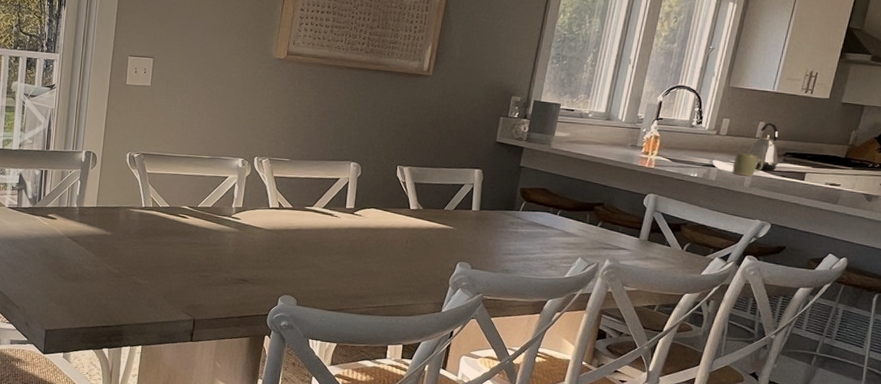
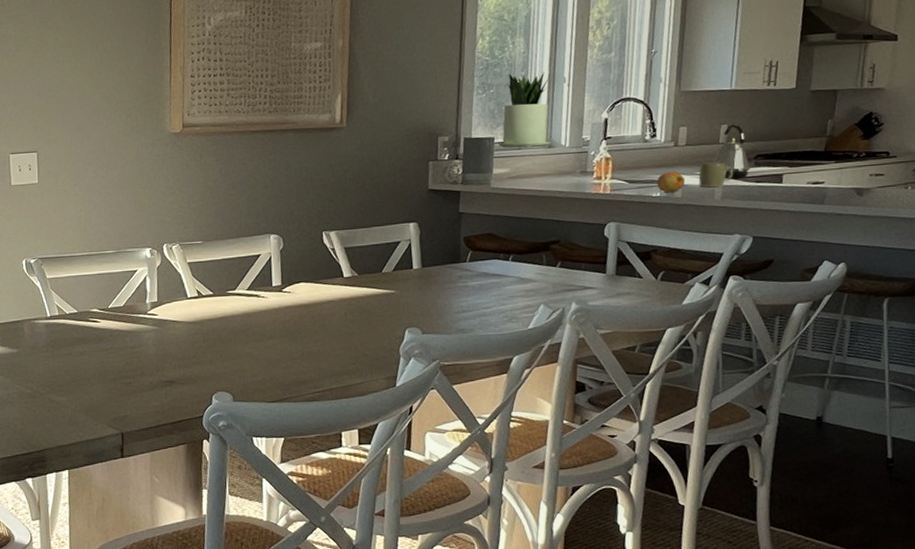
planter: none [564,49,616,119] -> present [499,72,551,148]
fruit: none [695,156,720,176] -> present [656,171,685,193]

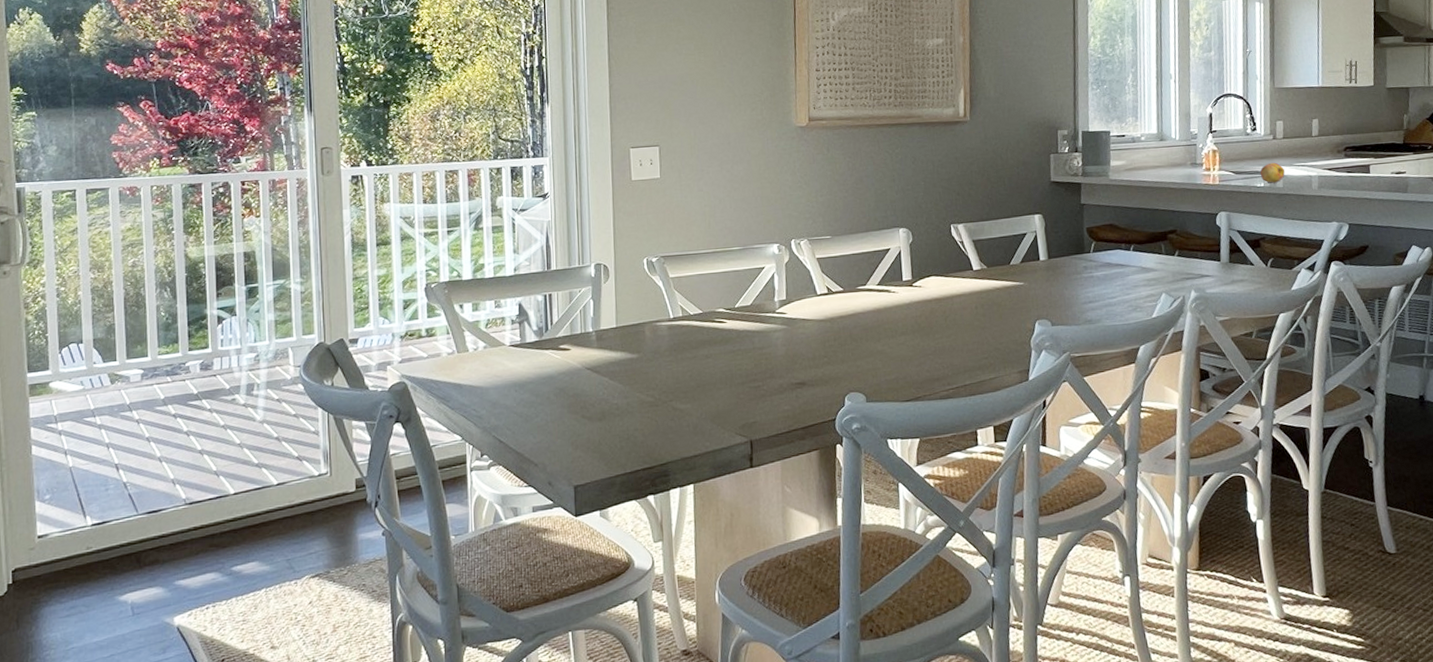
planter: present [499,72,551,148] -> none [1114,69,1163,141]
mug: present [698,162,734,188] -> none [1296,154,1327,178]
kettle: present [712,124,751,179] -> none [1307,118,1341,170]

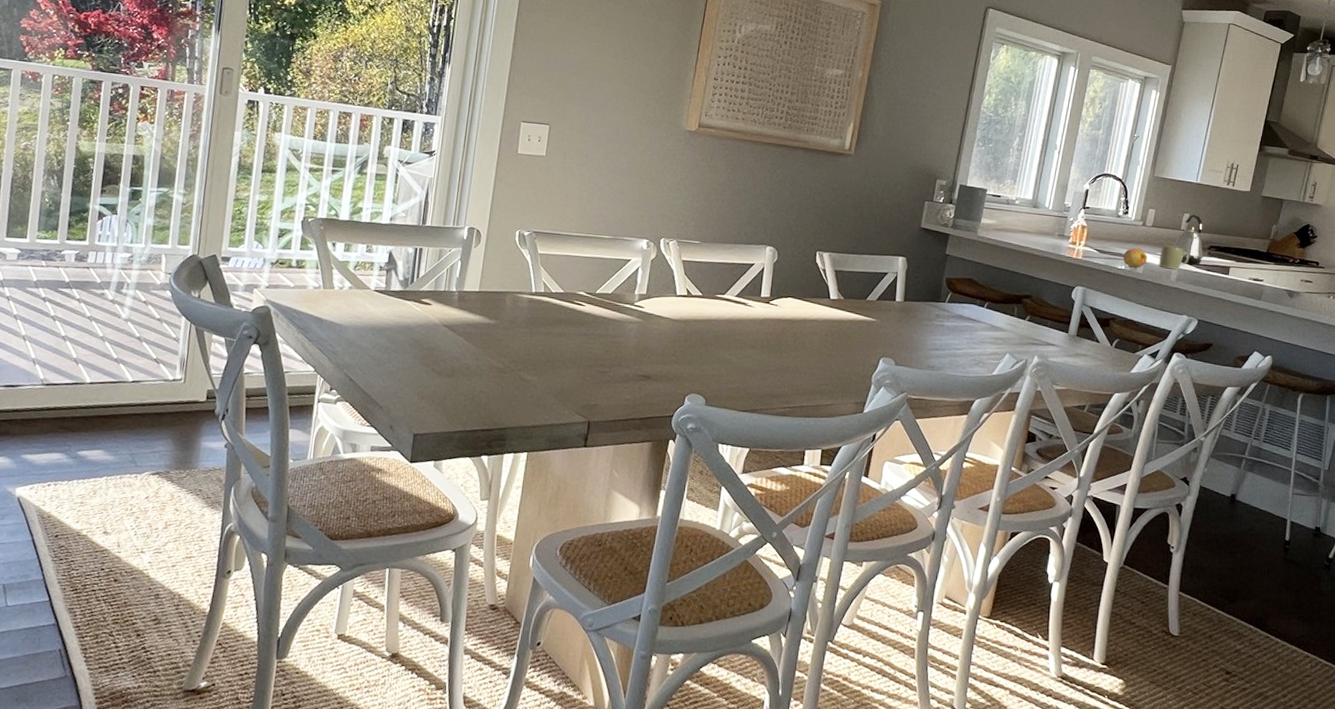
mug: none [1296,154,1327,178] -> present [1159,245,1190,270]
kettle: none [1307,118,1341,170] -> present [1173,214,1204,265]

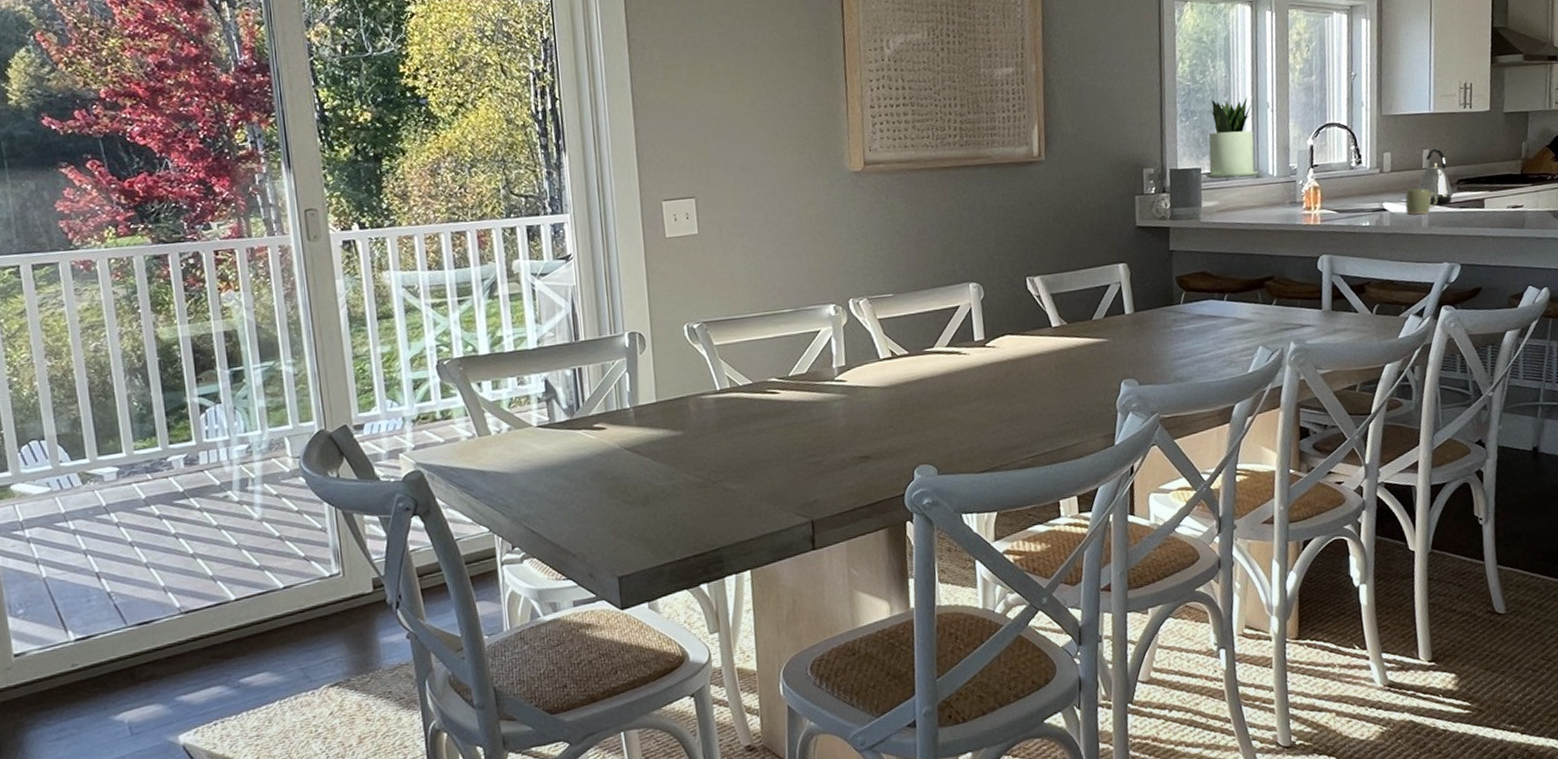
planter: none [990,132,1043,206] -> present [1206,97,1259,179]
fruit: present [1123,247,1147,268] -> none [1365,198,1392,222]

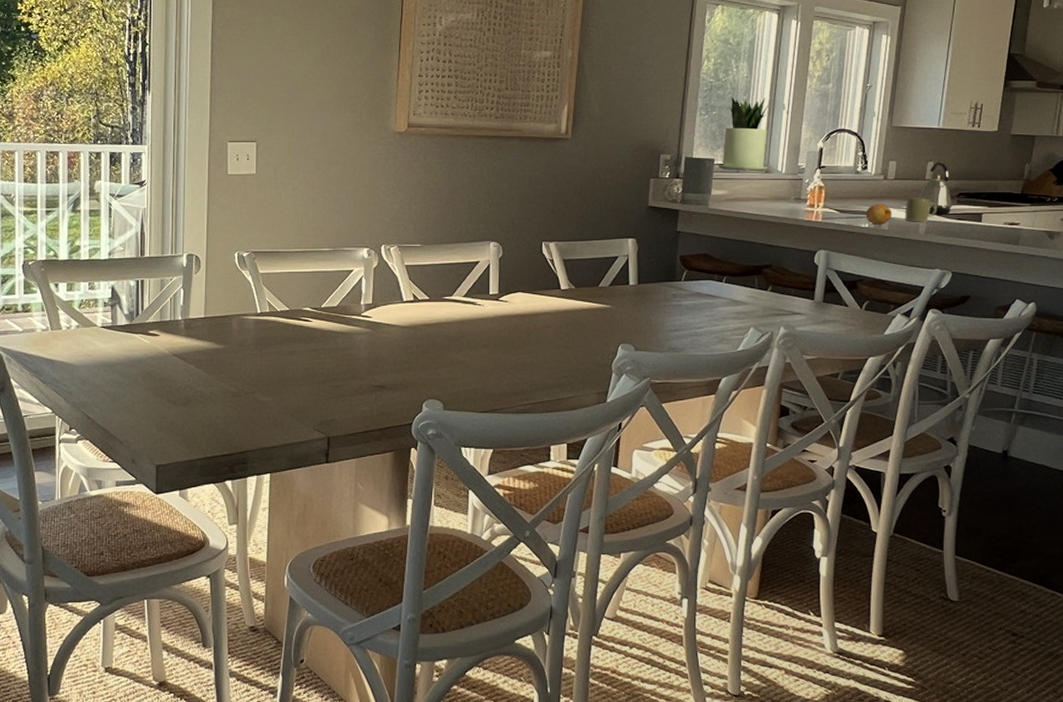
fruit: none [1365,198,1392,222] -> present [865,203,892,225]

